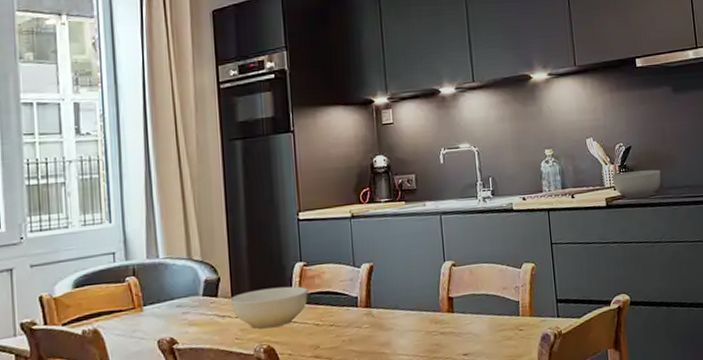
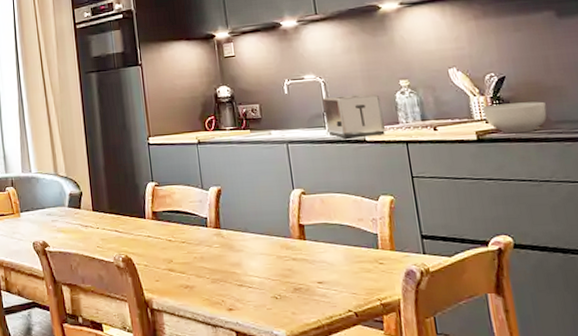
bowl: present [230,286,309,329] -> none [91,203,161,240]
toaster: none [475,163,531,208] -> present [322,94,386,139]

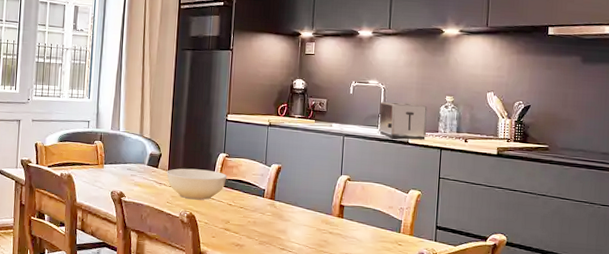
bowl: none [91,203,161,240] -> present [167,168,228,200]
bowl: present [482,101,547,134] -> none [506,127,557,155]

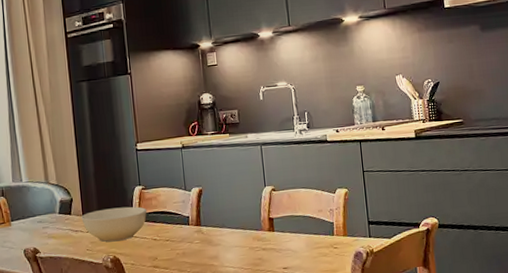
toaster: present [379,101,428,140] -> none [292,99,344,140]

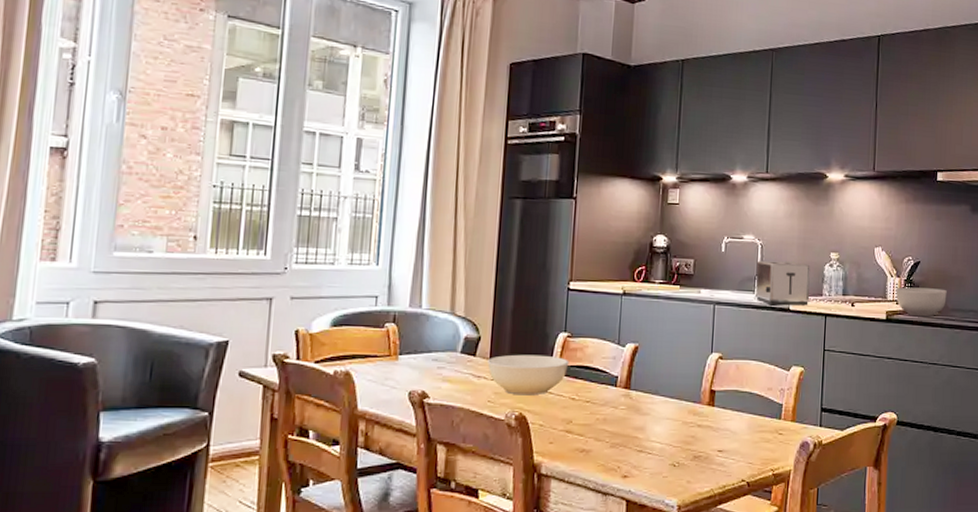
toaster: none [292,99,344,140] -> present [755,260,810,306]
bowl: none [420,103,469,132] -> present [895,287,947,317]

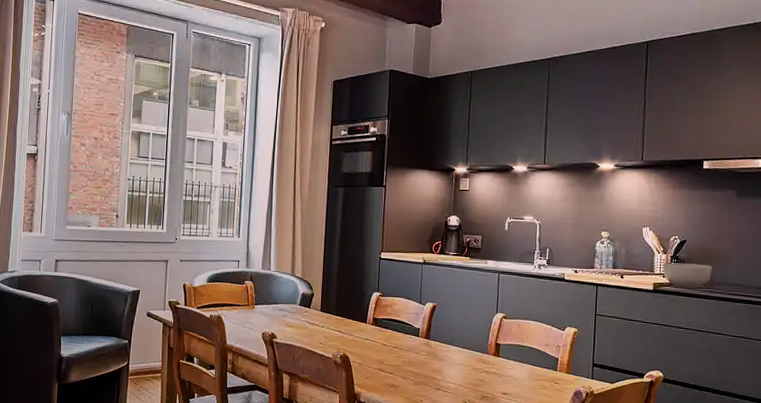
bowl: present [487,354,570,396] -> none [319,308,381,340]
toaster: present [755,260,810,306] -> none [534,237,583,277]

